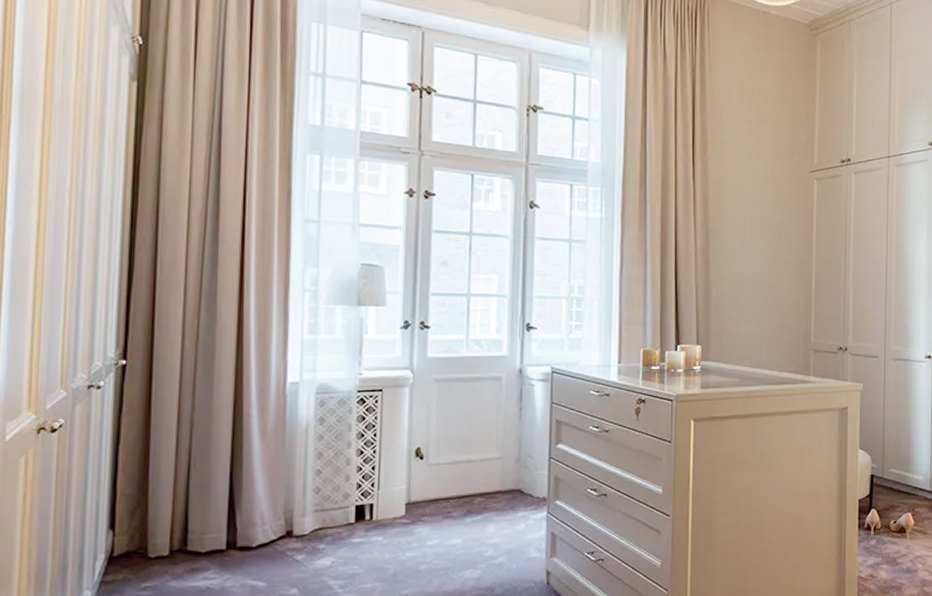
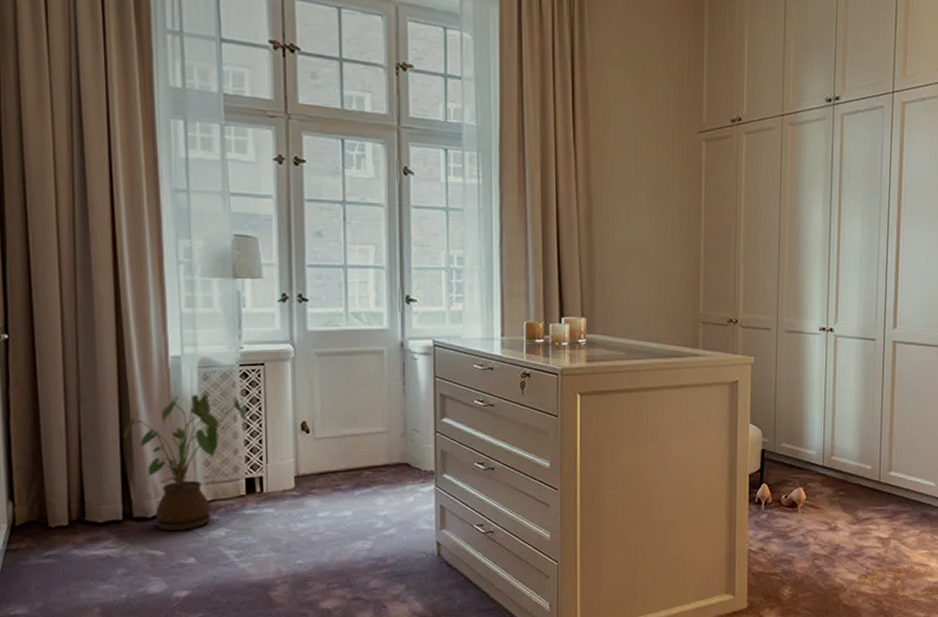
house plant: none [234,420,362,560] -> present [123,394,248,531]

